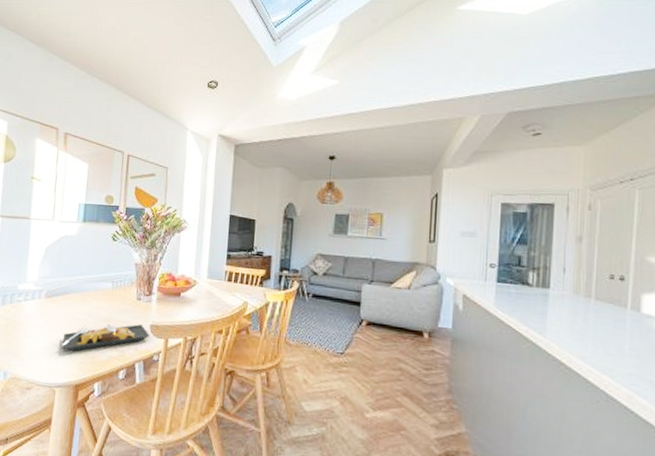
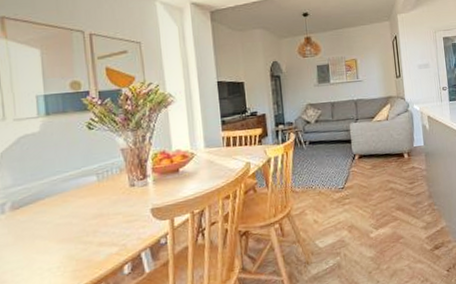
plate: present [60,322,150,352] -> none [43,211,152,262]

